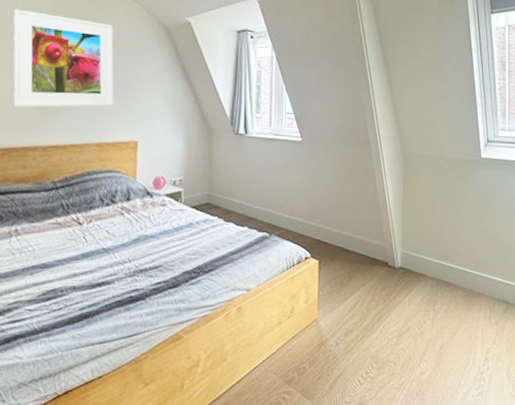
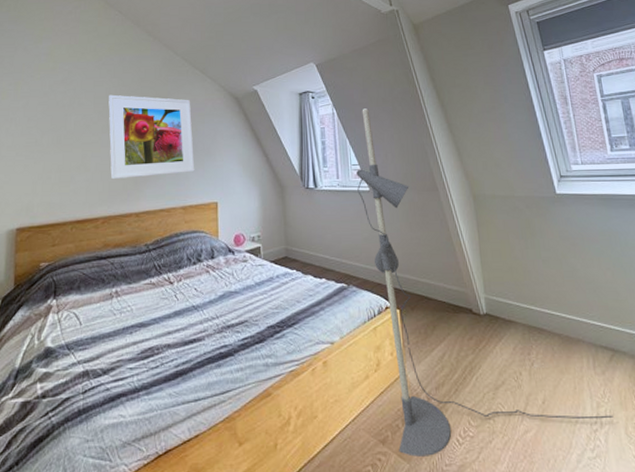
floor lamp: none [289,54,499,395] -> present [356,107,613,457]

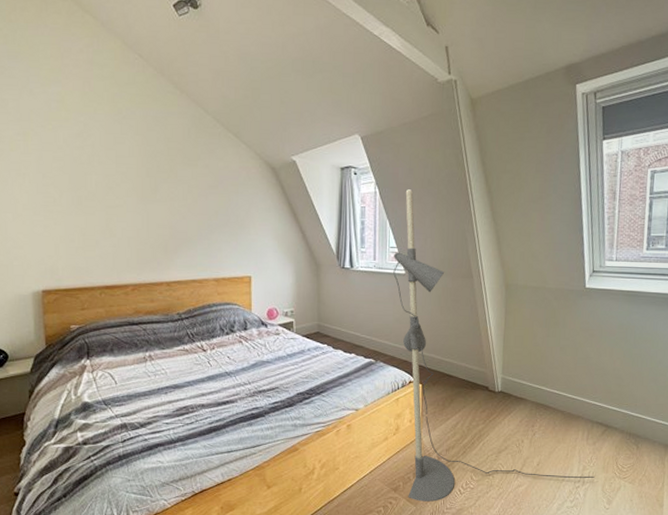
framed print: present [108,94,195,180] -> none [132,154,228,247]

